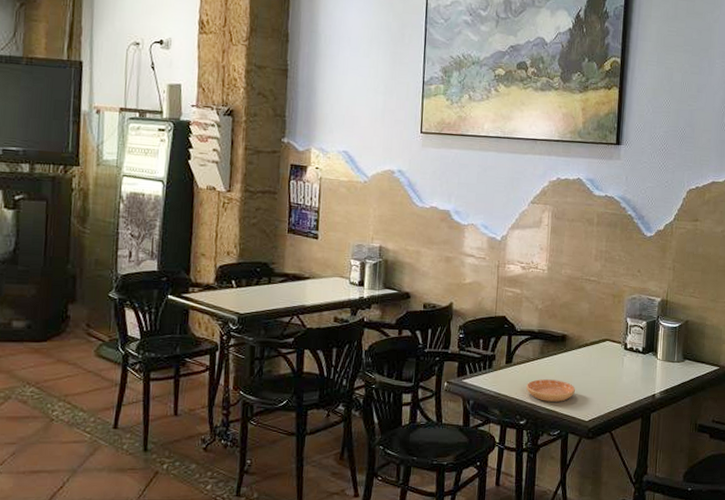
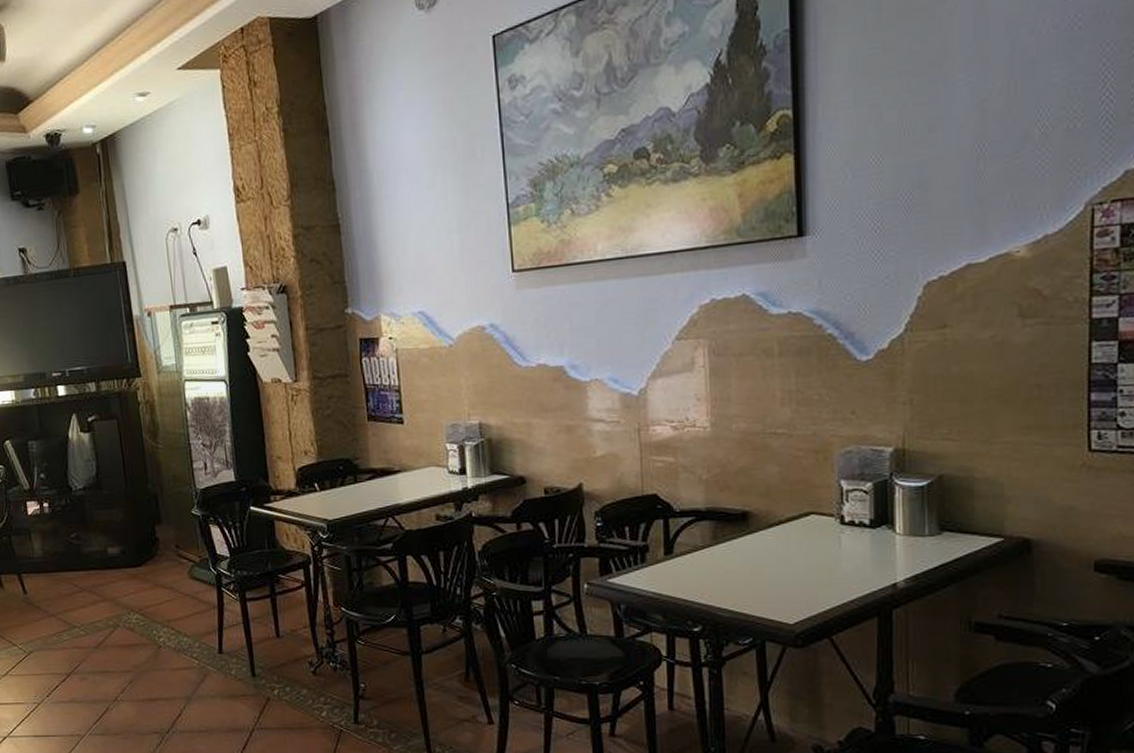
saucer: present [526,379,576,402] -> none [697,571,771,601]

